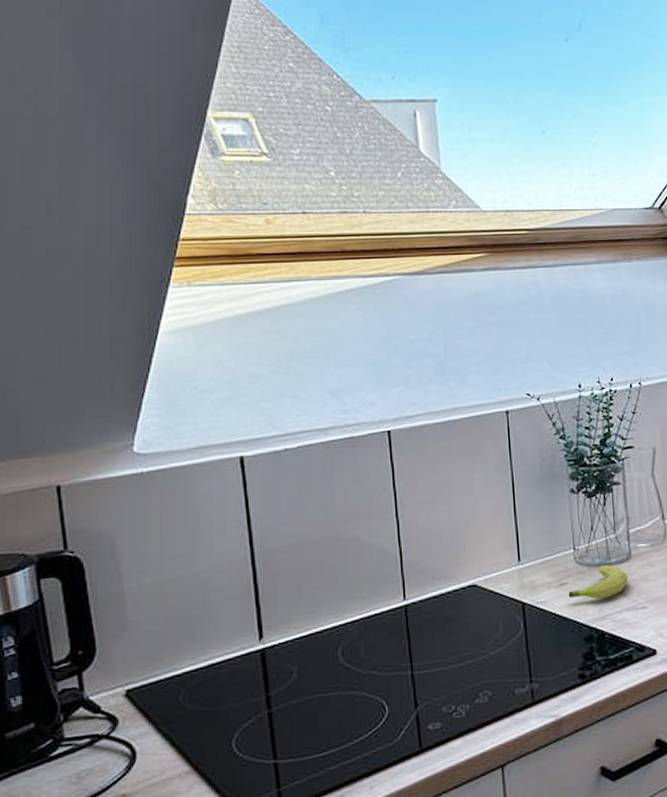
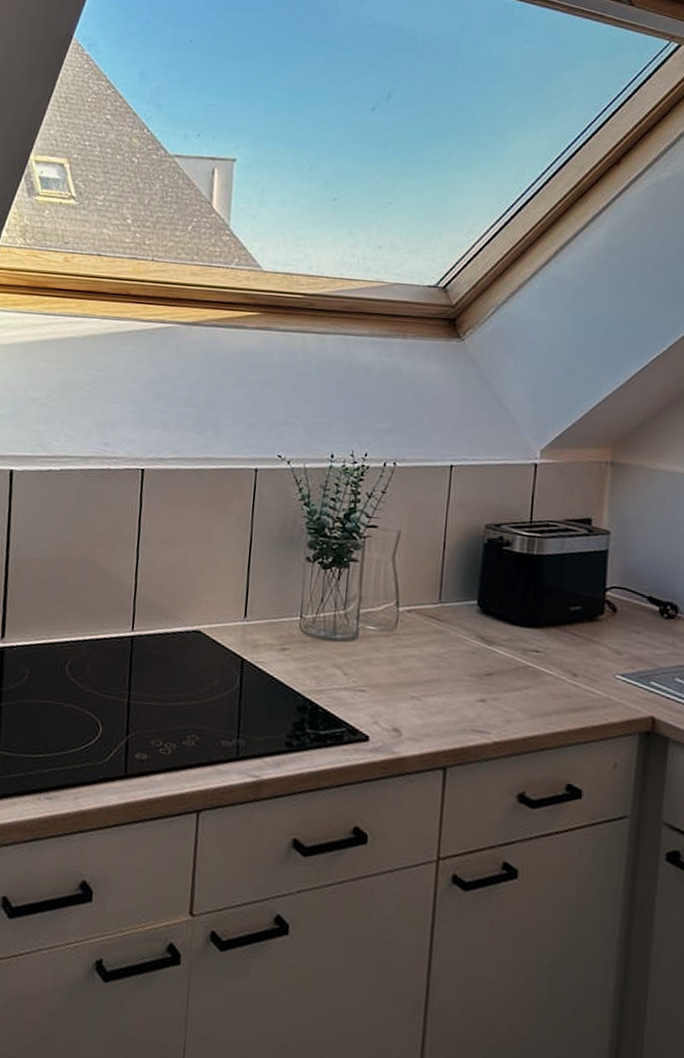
fruit: present [568,565,629,599] -> none [288,639,352,673]

